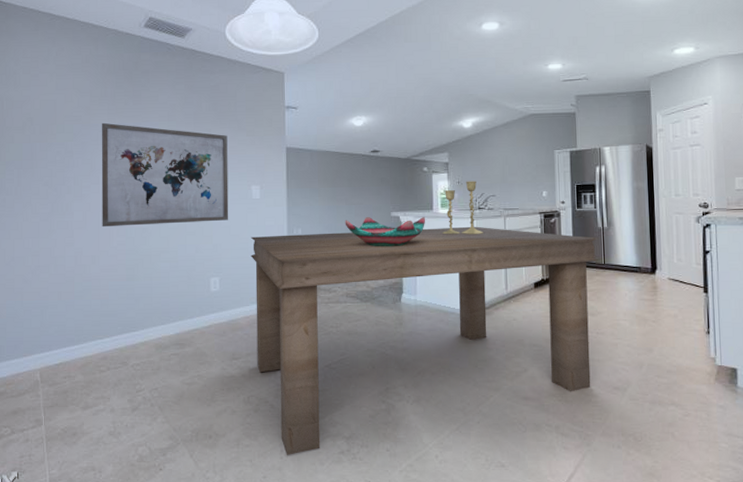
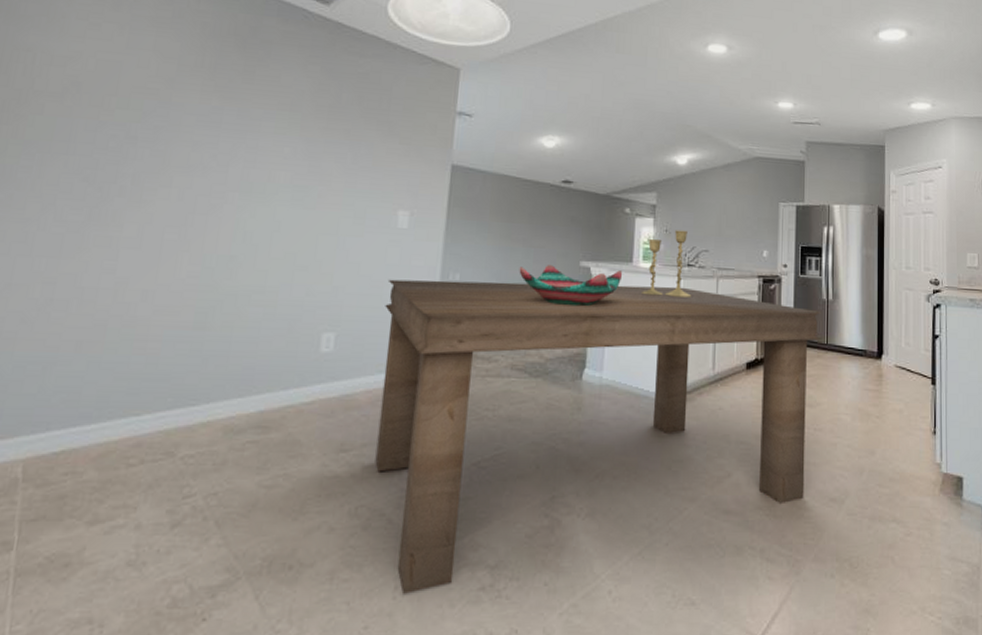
wall art: present [101,122,229,227] -> none [166,102,373,255]

